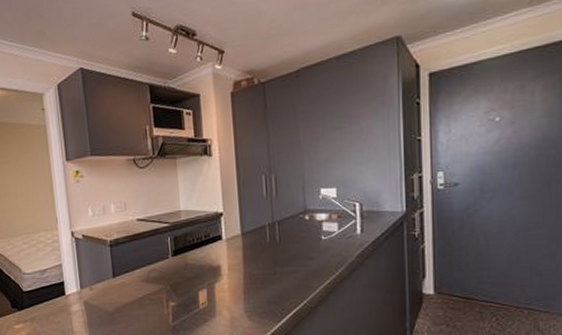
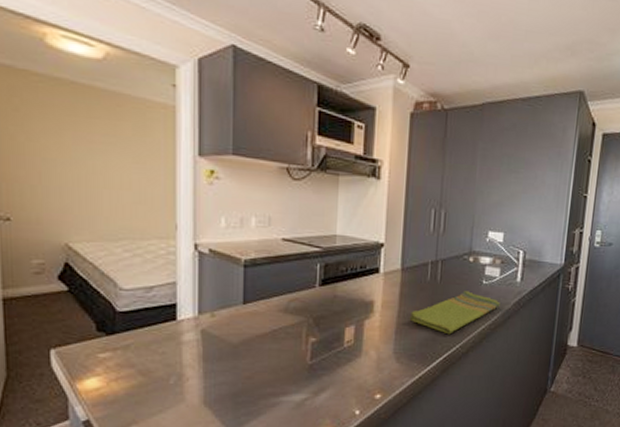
dish towel: none [255,248,343,291] -> present [409,291,500,335]

